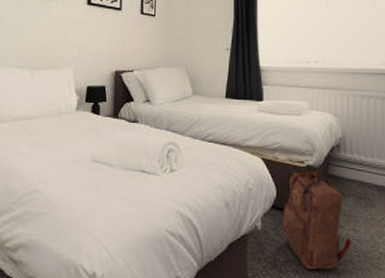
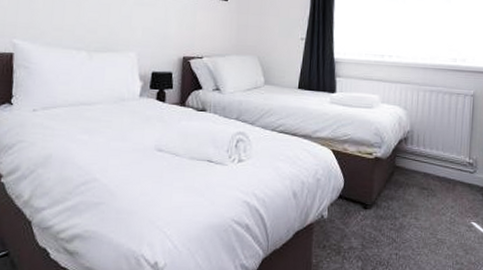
backpack: present [281,171,352,270] -> none [347,163,413,256]

